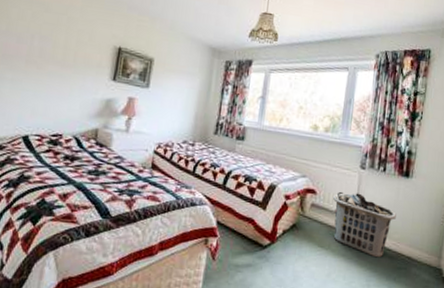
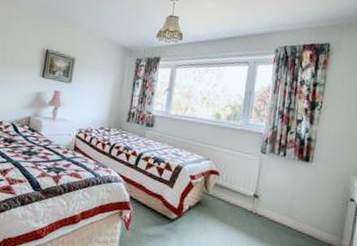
clothes hamper: present [333,191,396,258] -> none [235,173,297,235]

